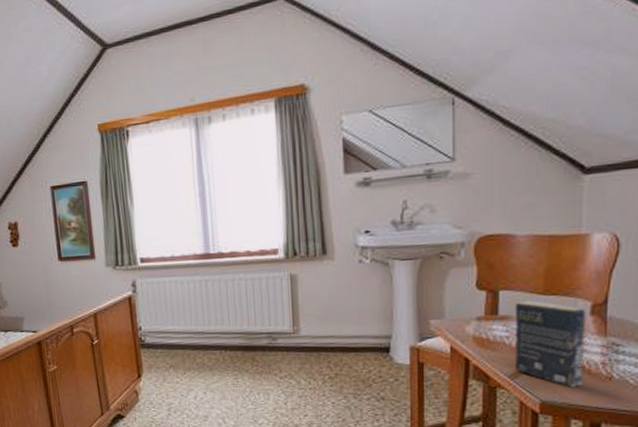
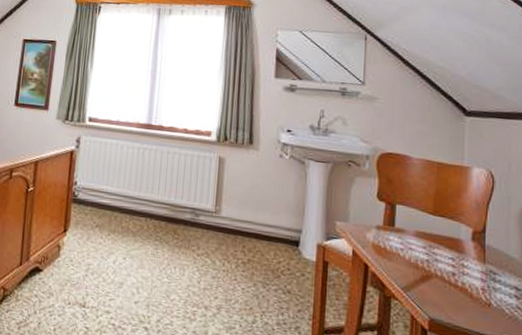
book: present [514,300,586,387] -> none [408,217,468,309]

